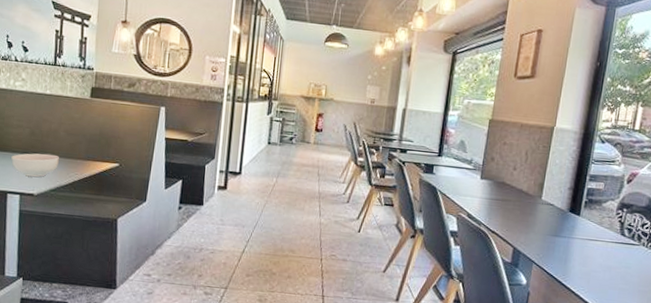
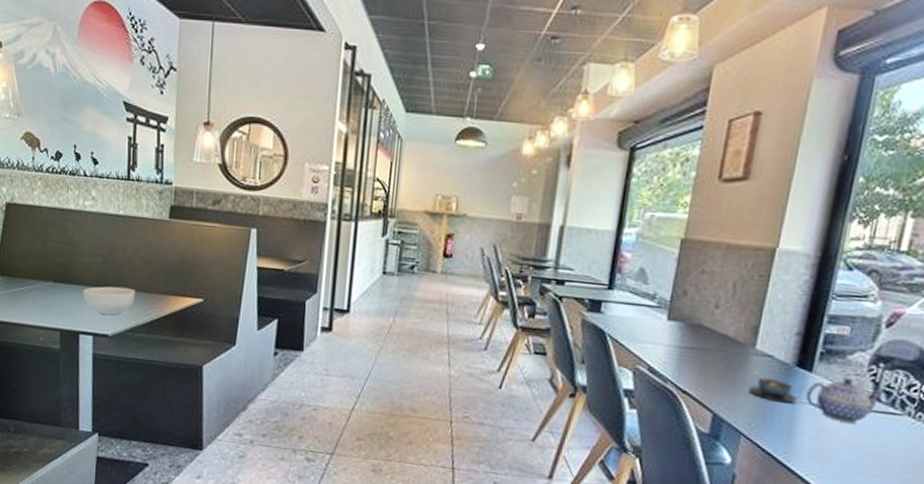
soup bowl: none [537,215,571,239] -> present [748,370,799,403]
teapot: none [575,219,627,252] -> present [805,378,884,423]

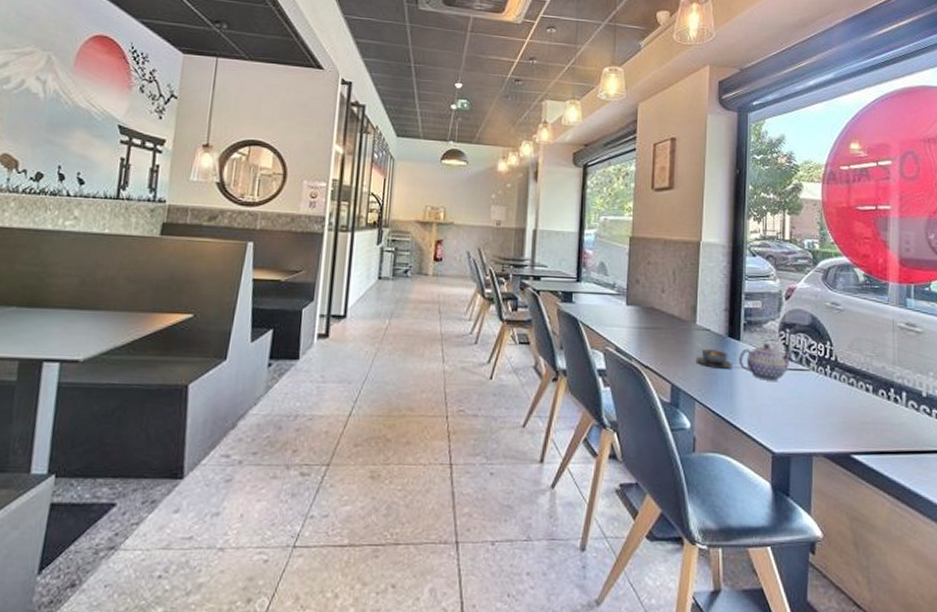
bowl: present [83,286,136,315] -> none [52,307,117,339]

